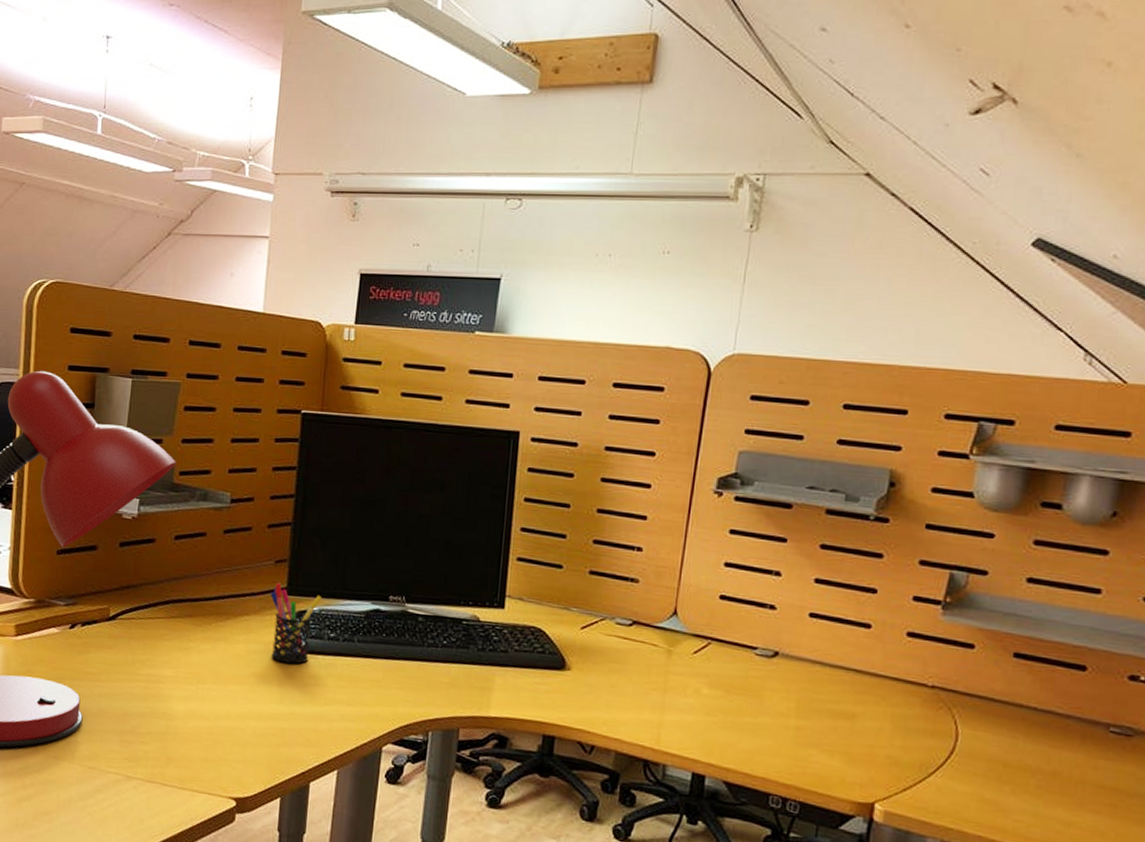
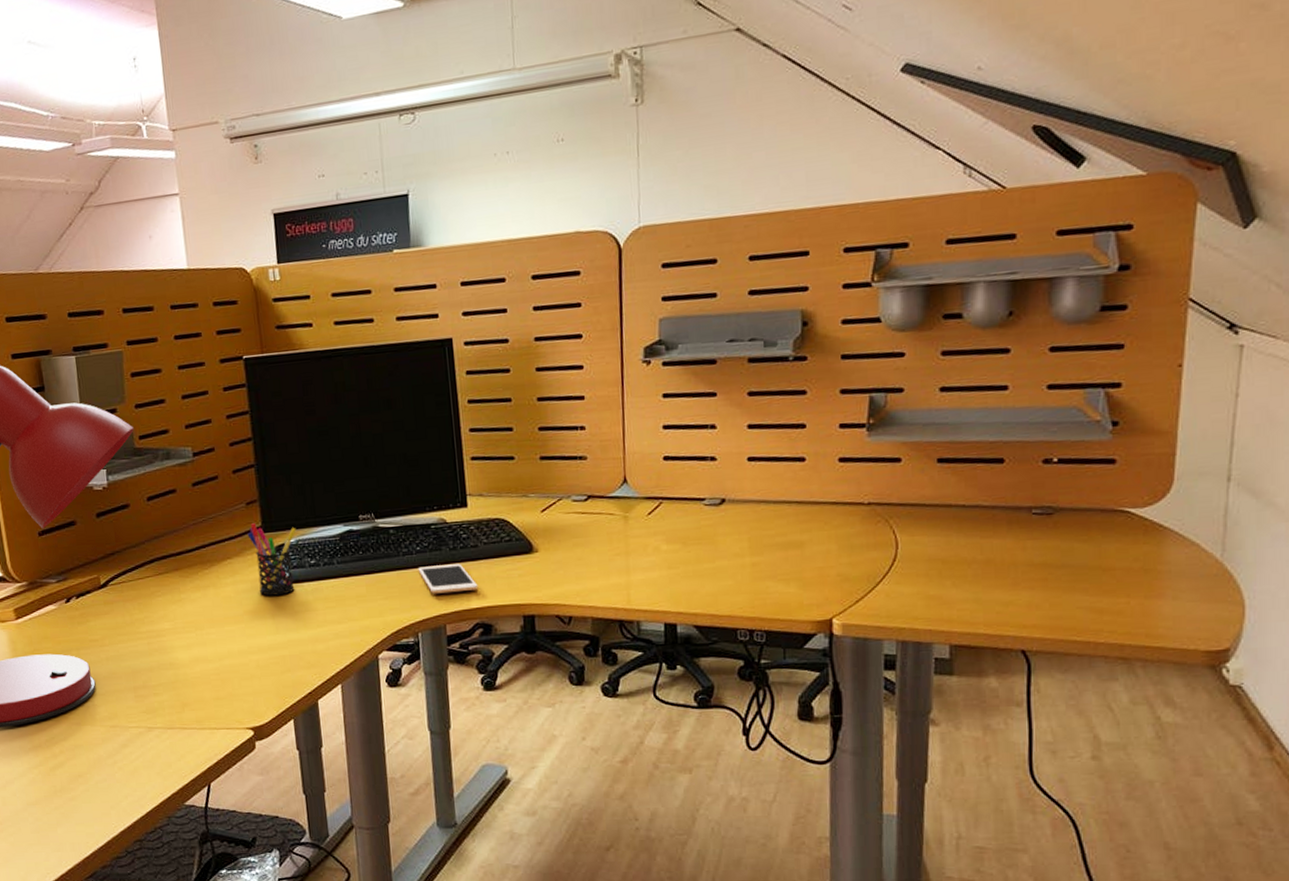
cell phone: none [440,662,501,698] -> present [418,564,479,594]

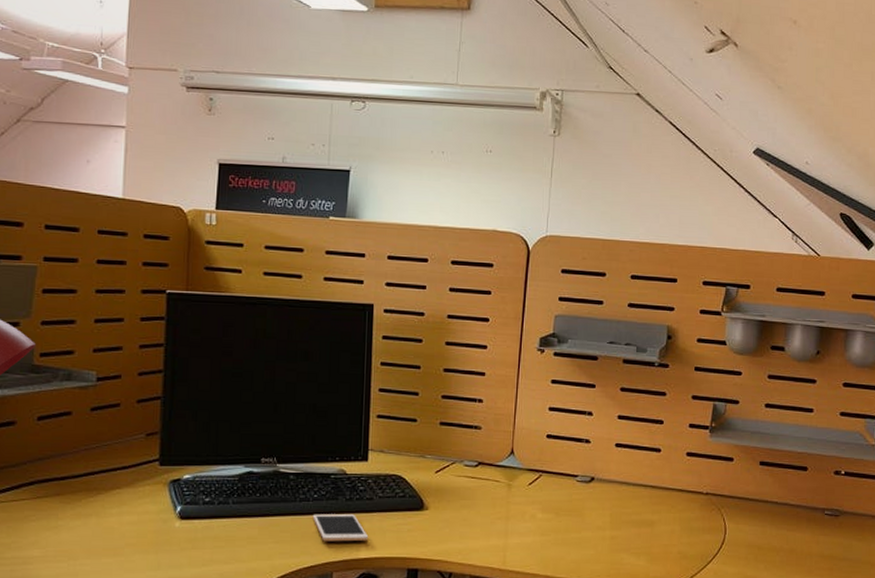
pen holder: present [247,523,296,596] -> none [142,455,195,531]

